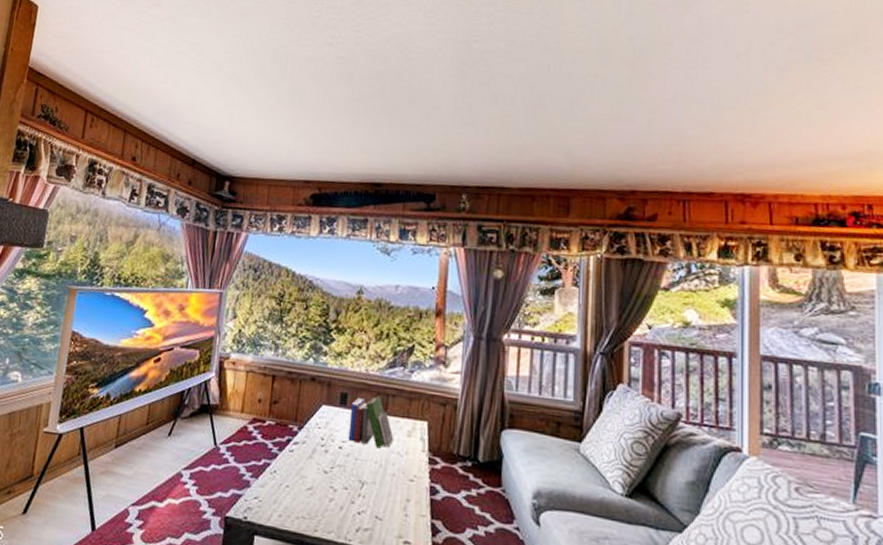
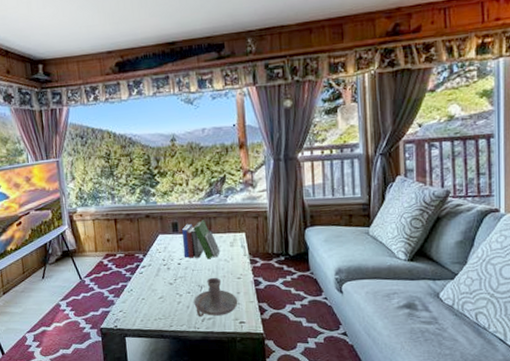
candle holder: none [350,473,406,528] -> present [194,277,238,317]

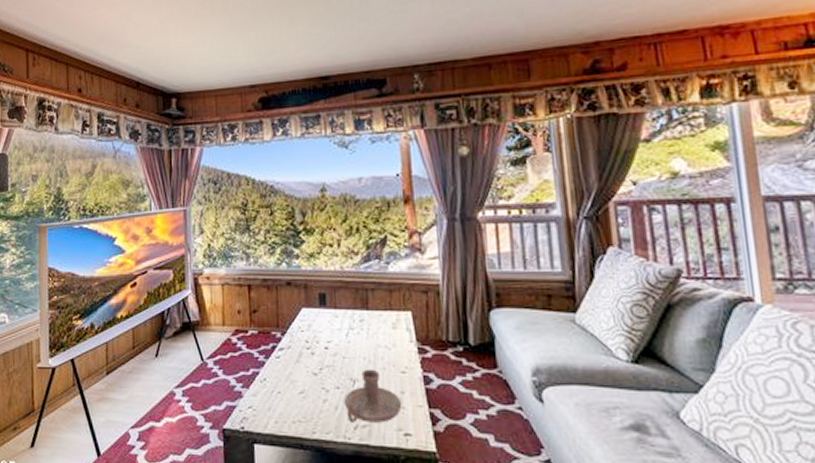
book: present [181,220,220,260] -> none [330,292,379,344]

